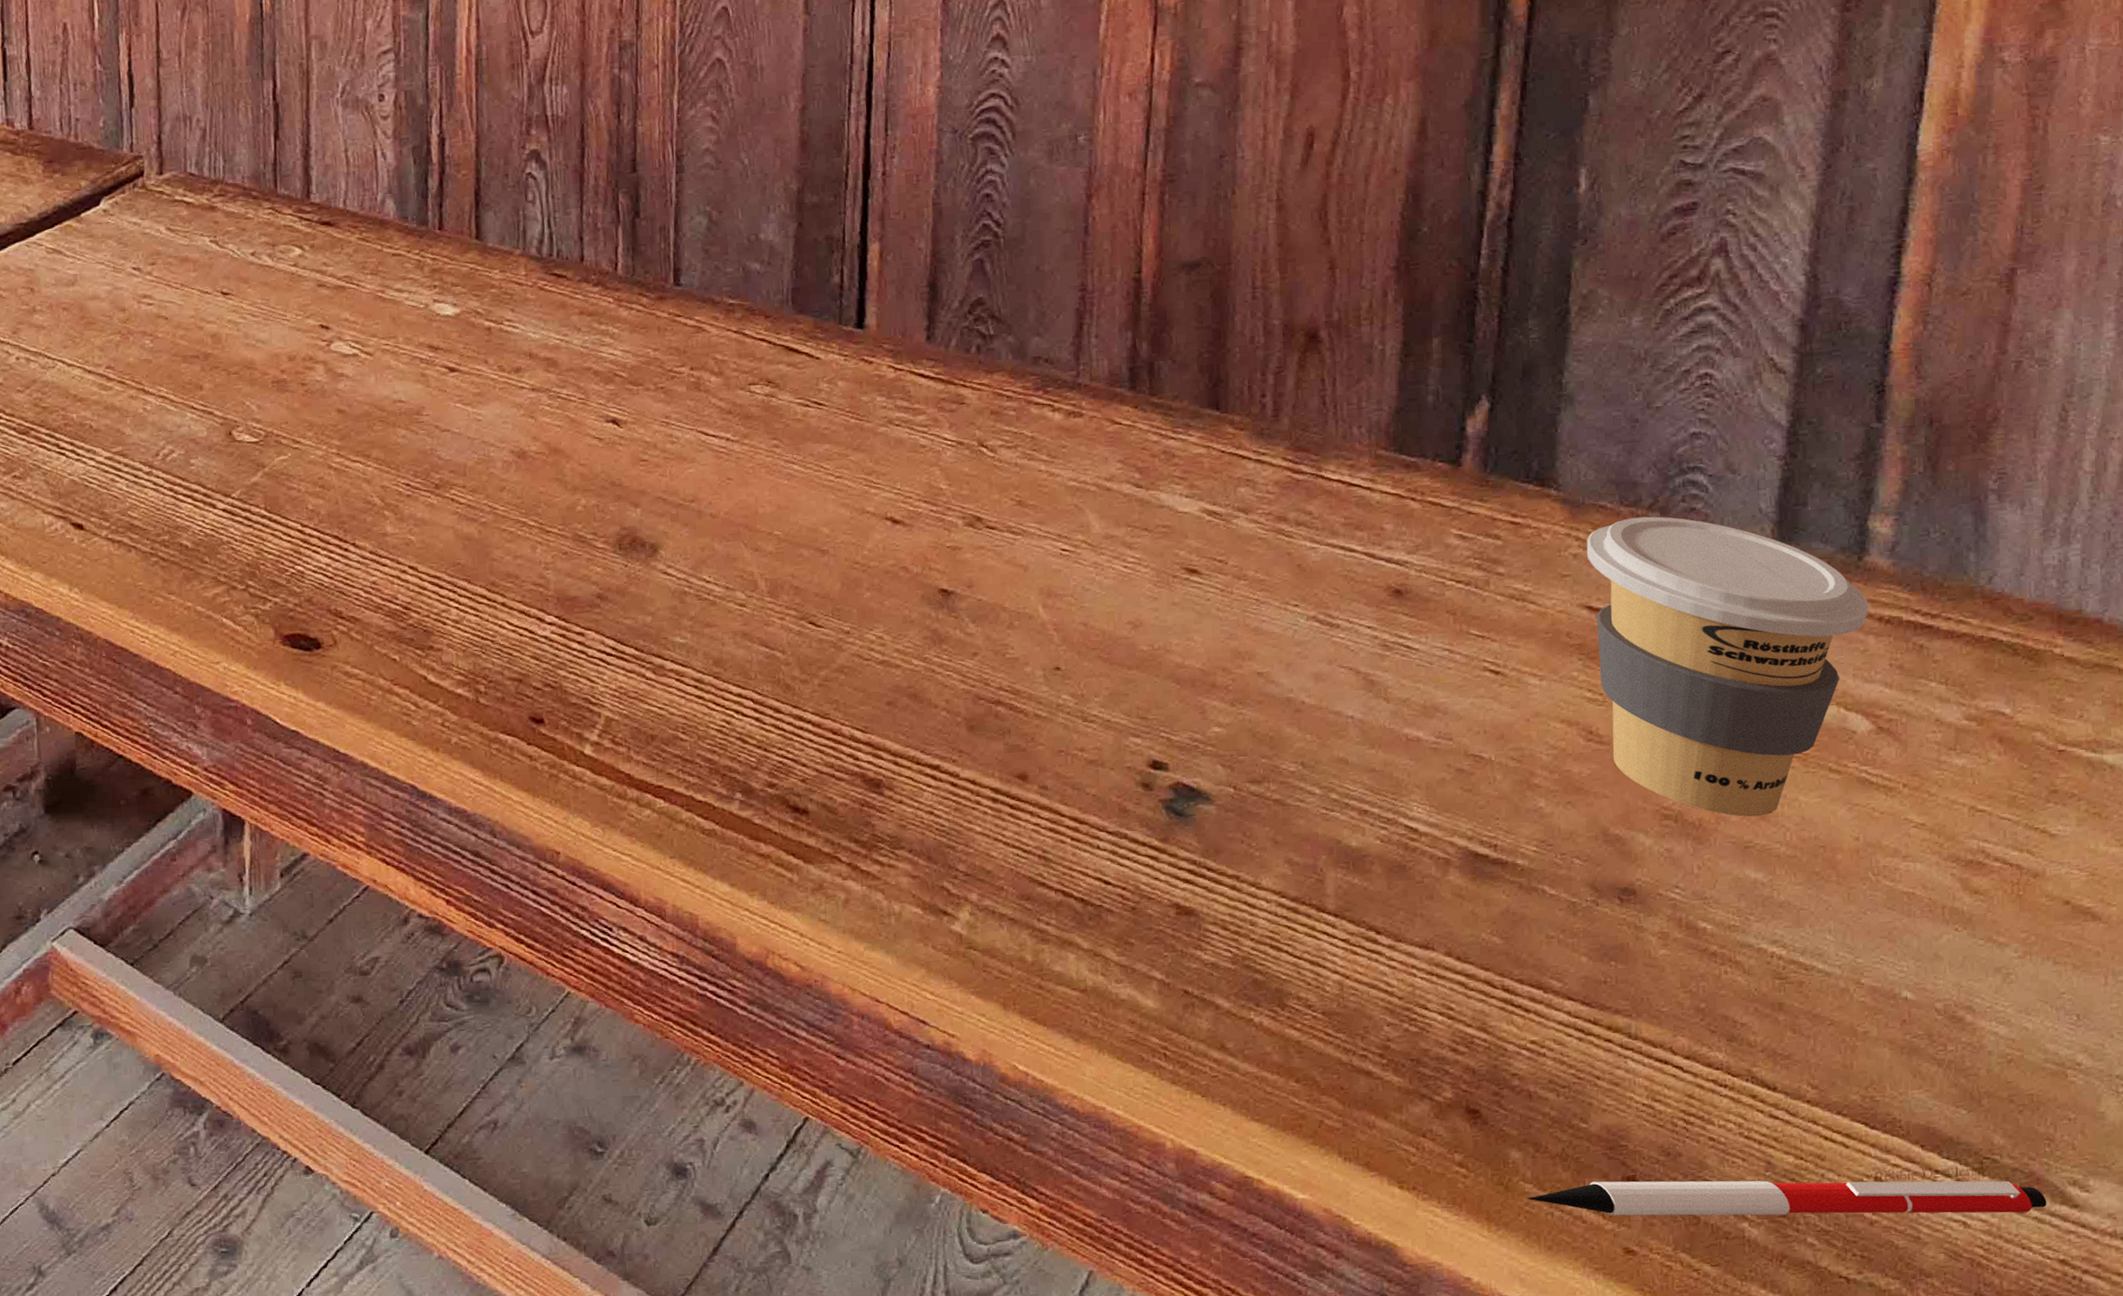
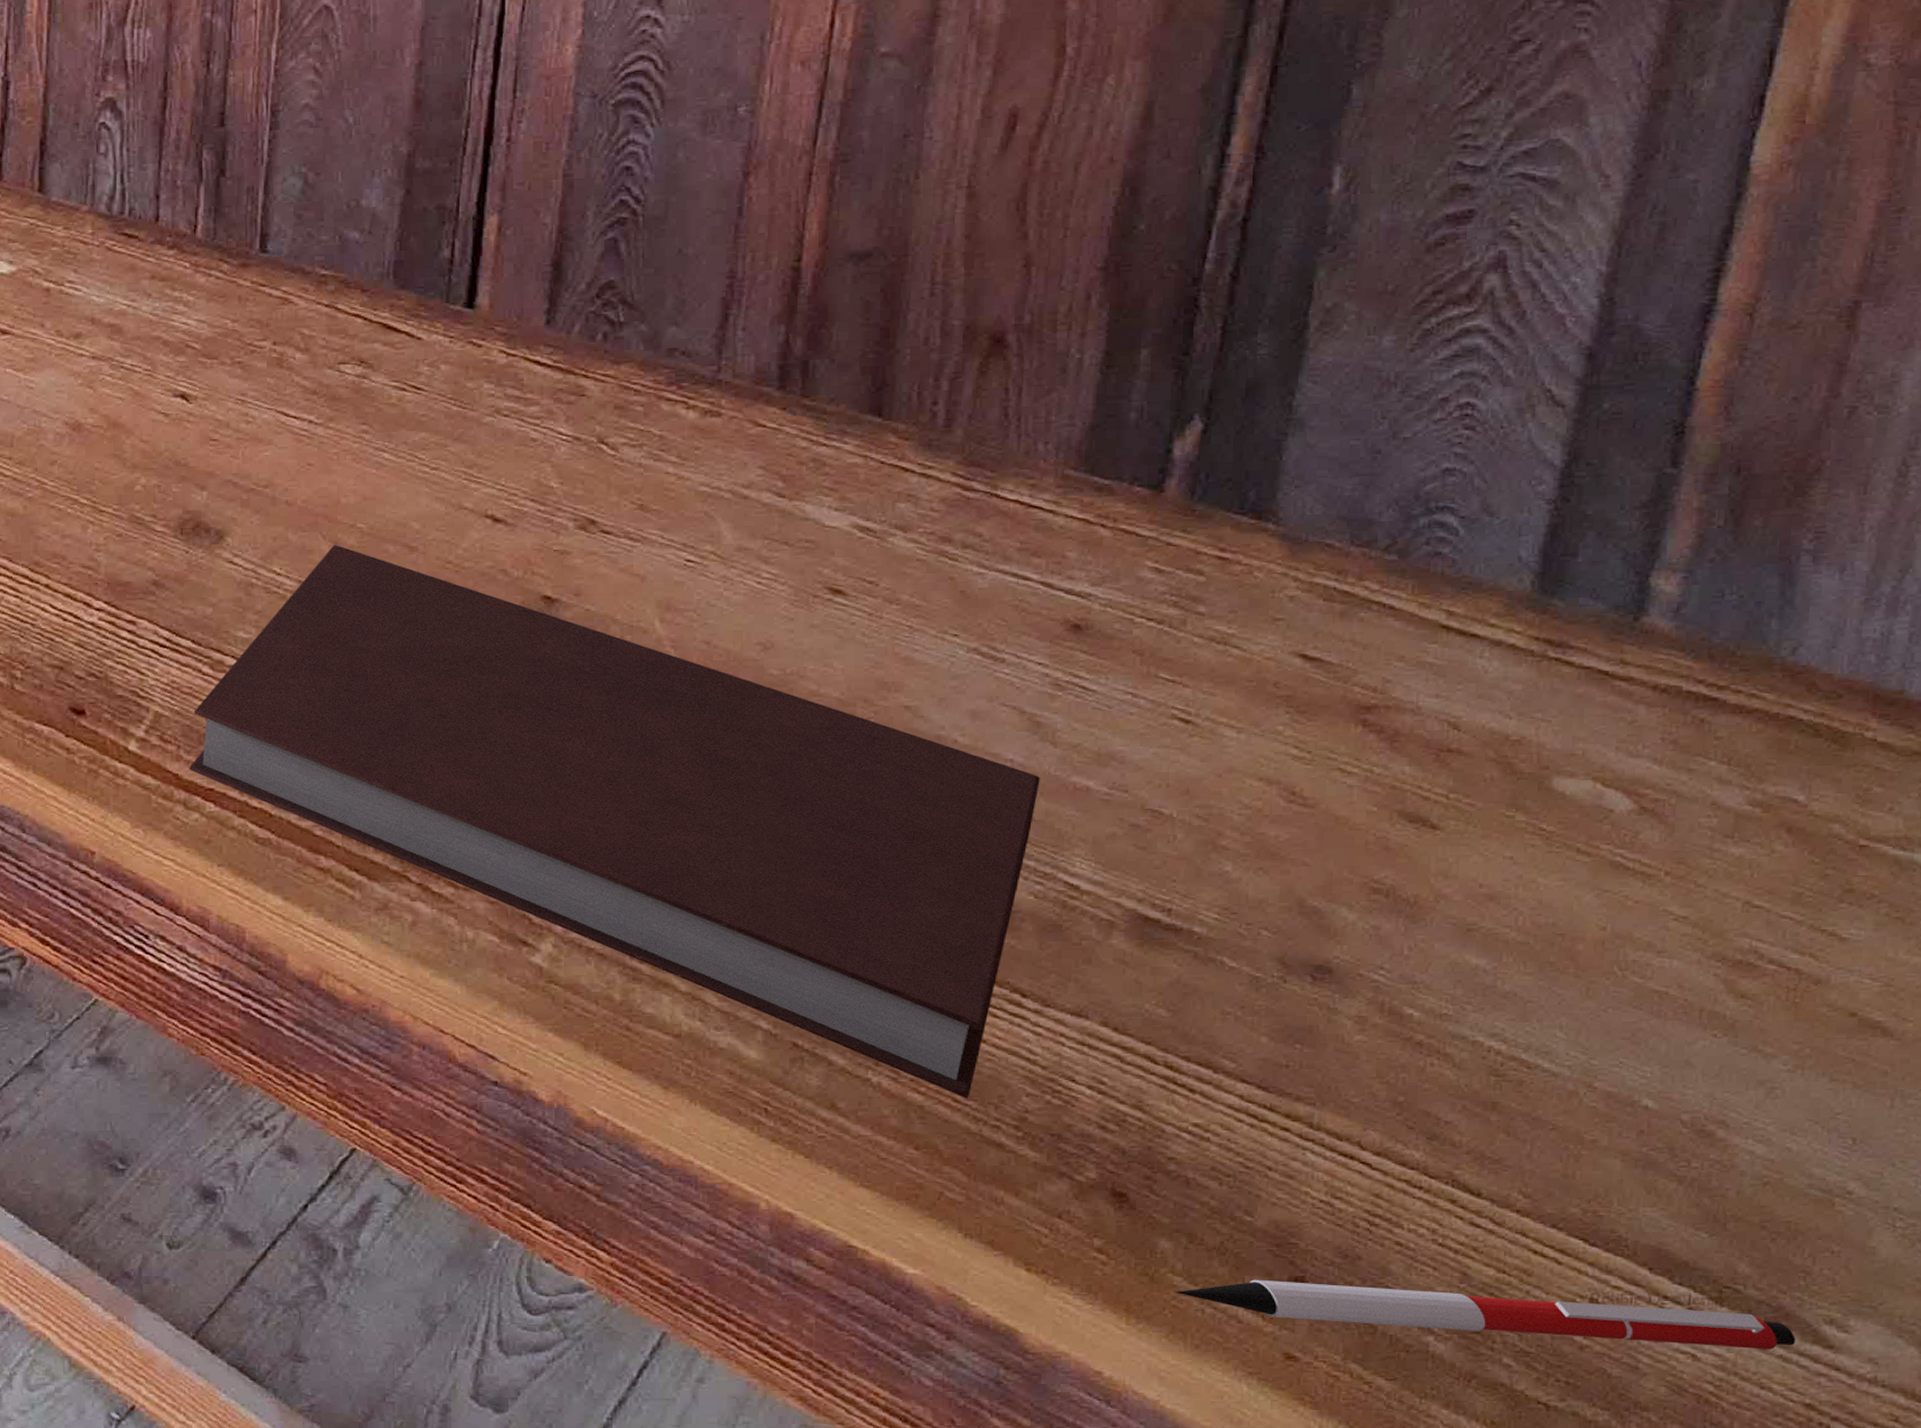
notebook: none [639,551,1378,1032] -> present [189,544,1040,1099]
coffee cup: present [1586,516,1869,817] -> none [1305,559,1643,897]

